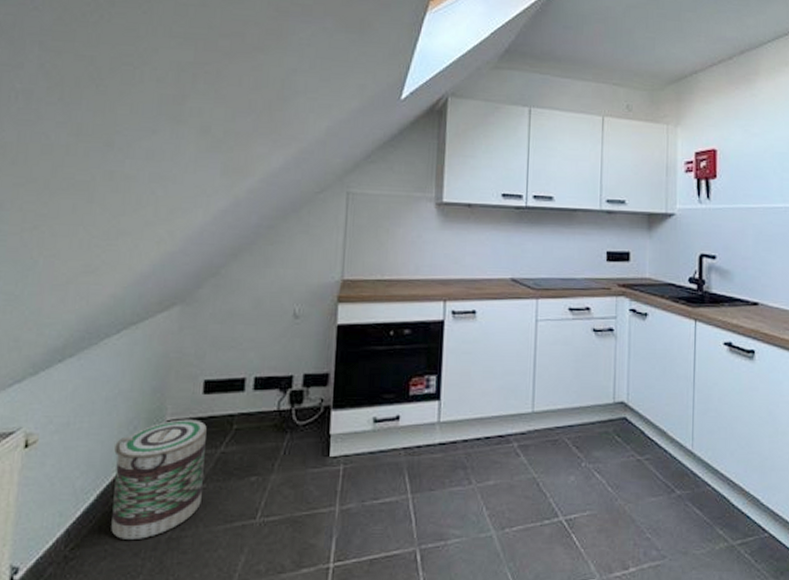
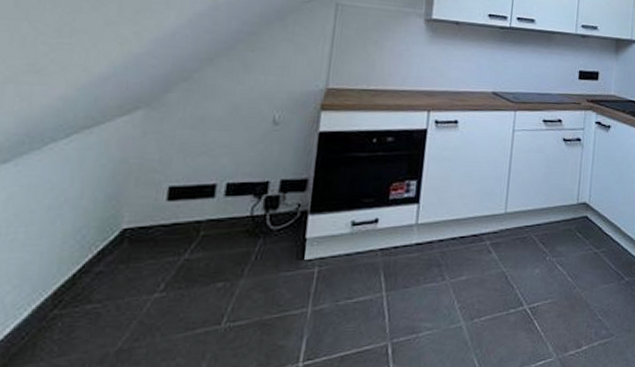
basket: present [111,419,207,539] -> none [48,227,170,355]

